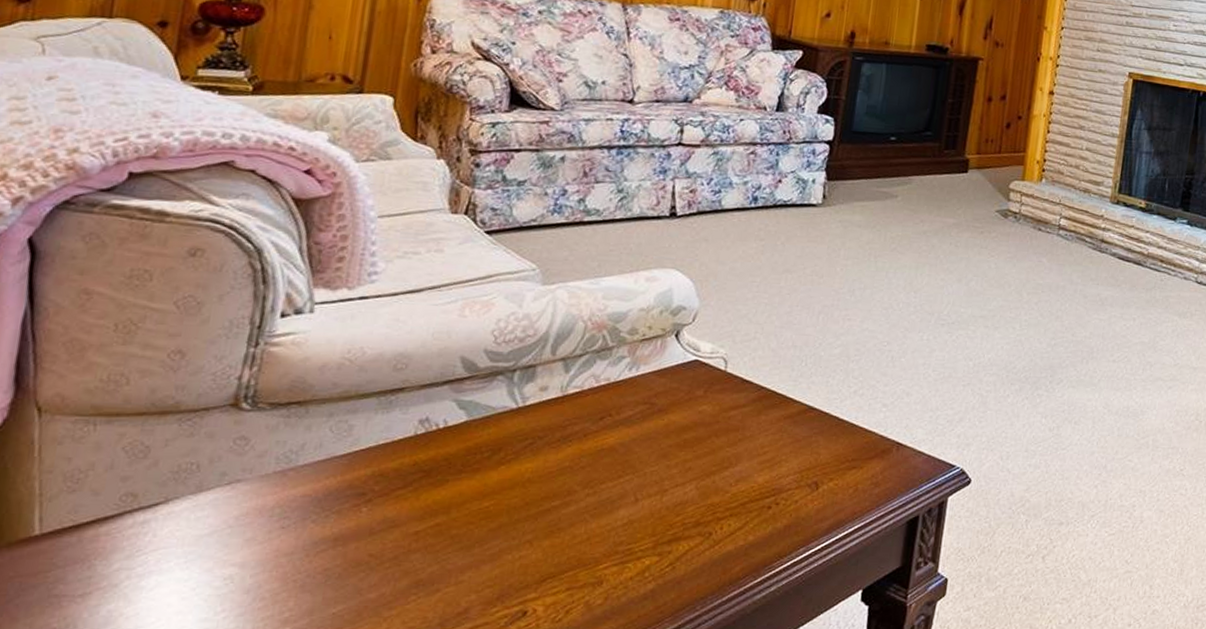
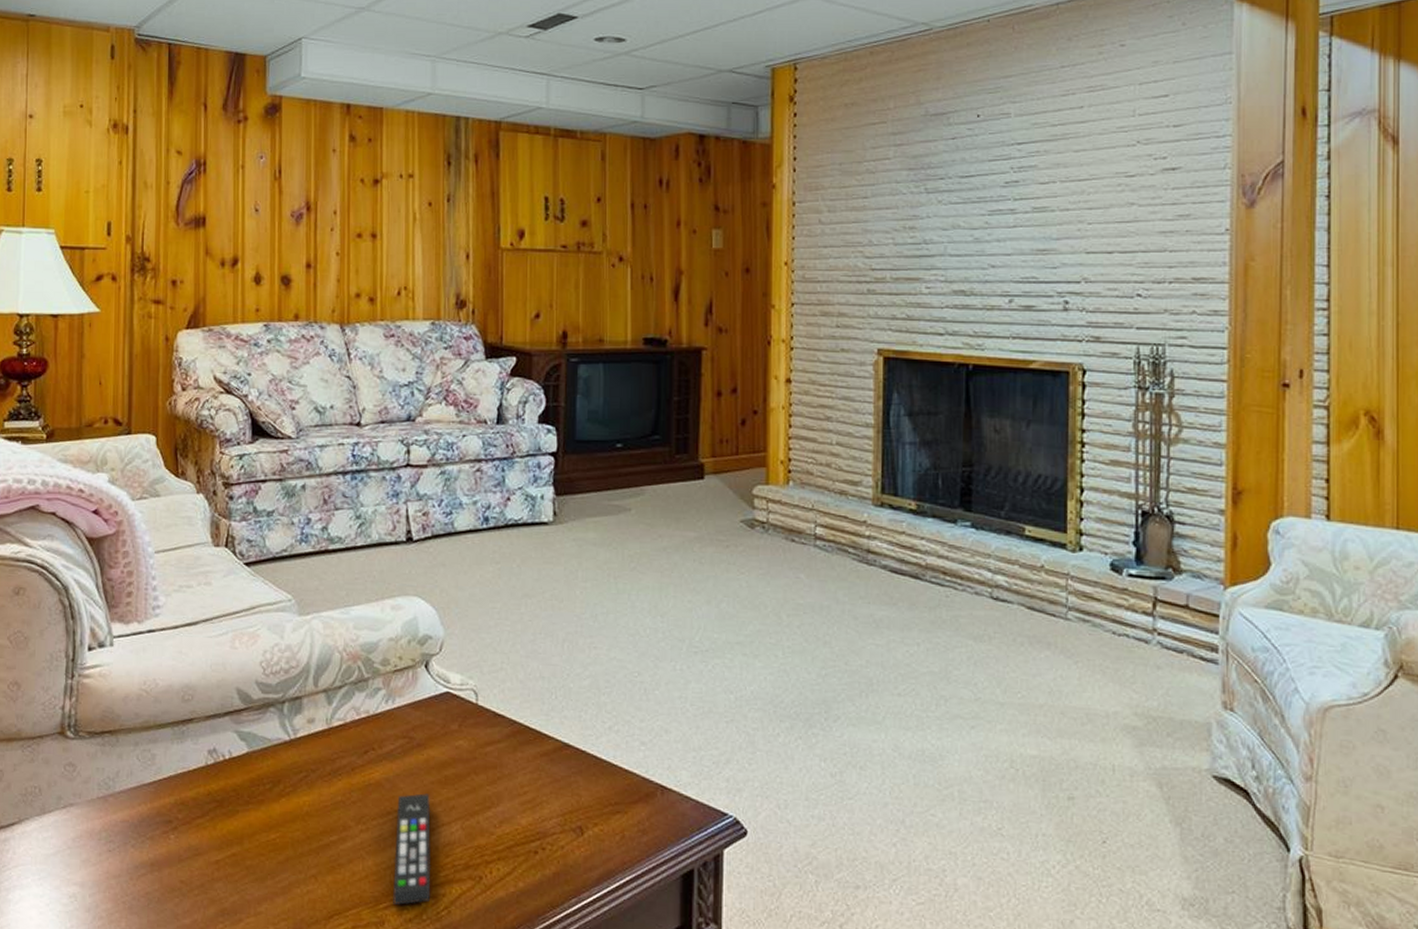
remote control: none [614,456,666,564] -> present [393,793,431,905]

